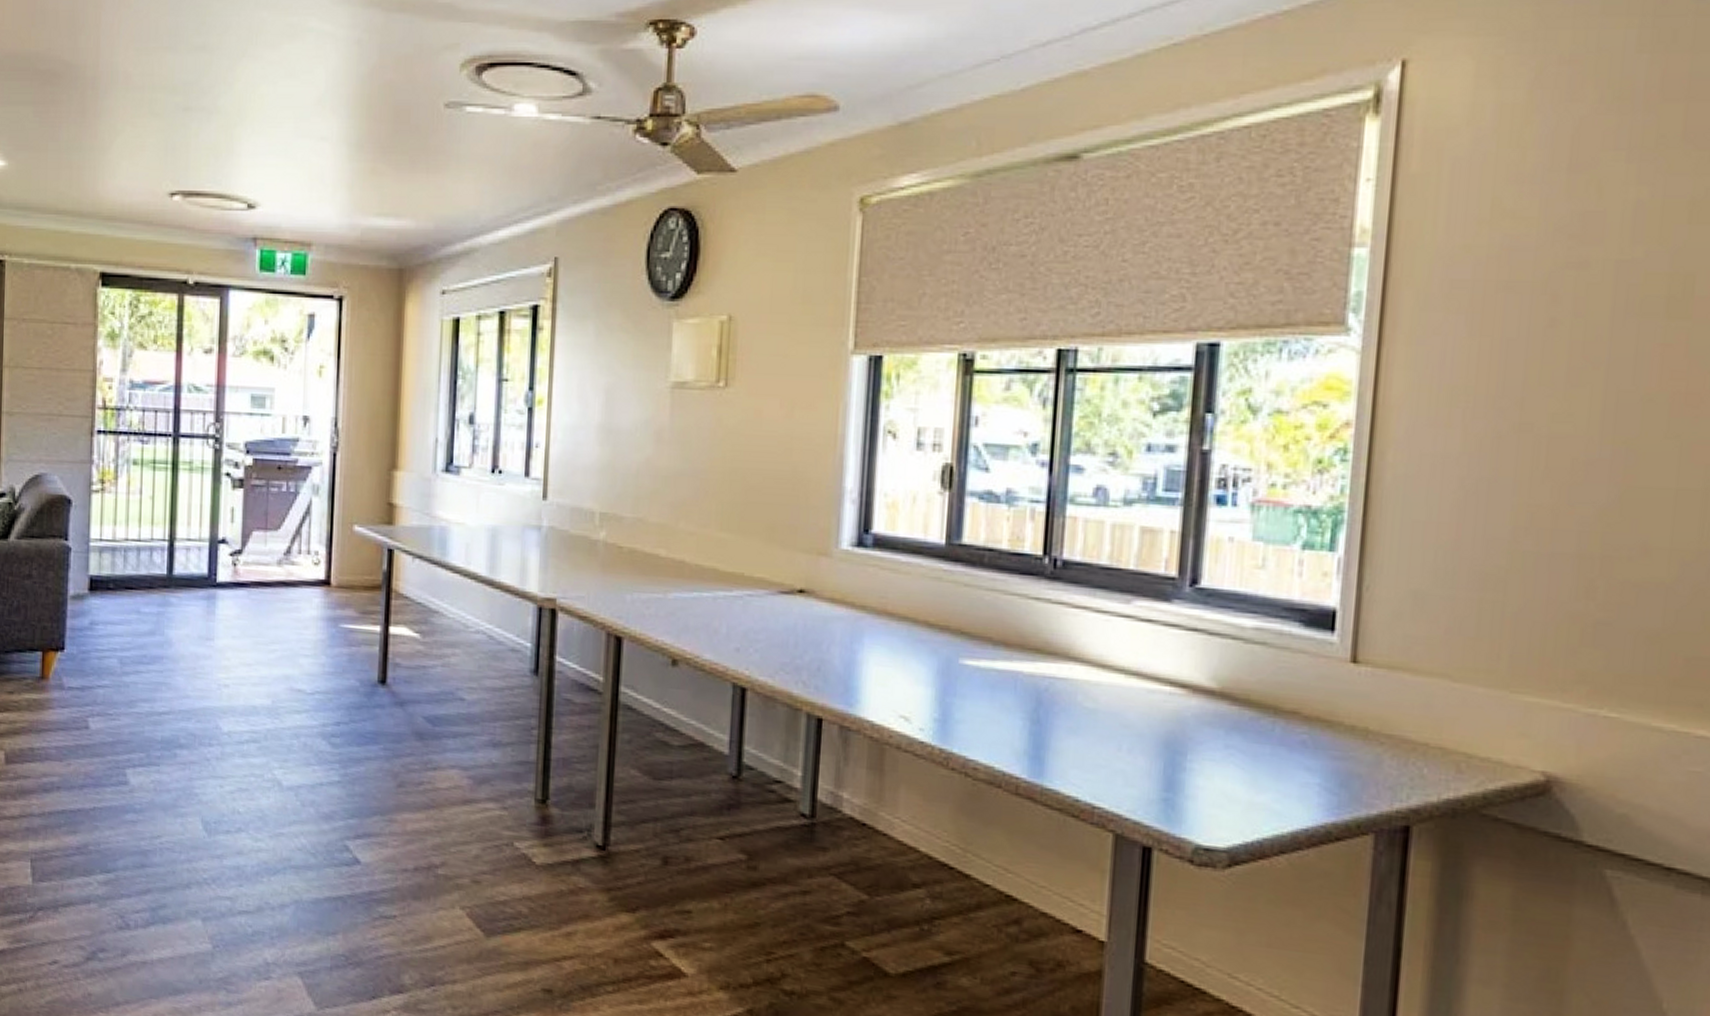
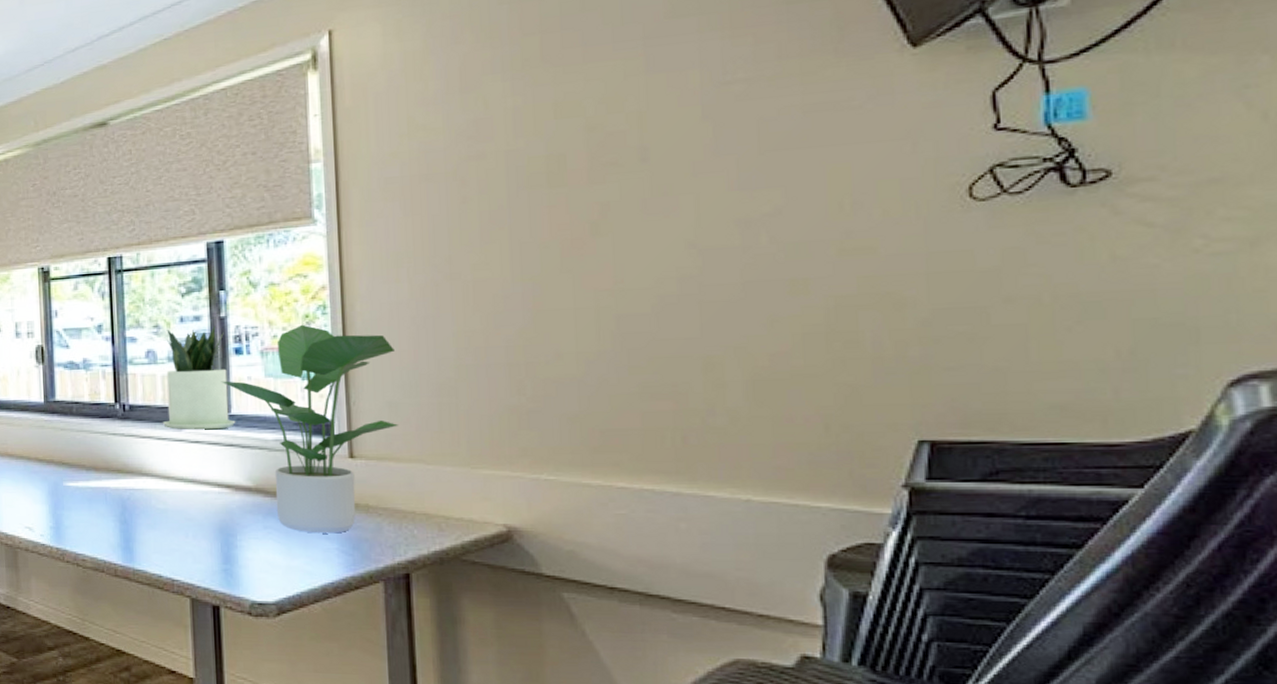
planter: none [1104,459,1206,607] -> present [162,325,236,430]
potted plant: none [1192,472,1431,764] -> present [221,324,398,534]

